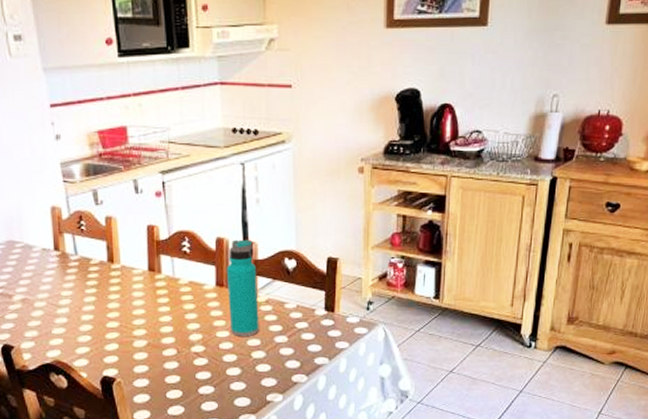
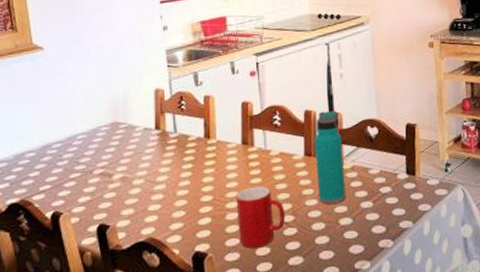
cup: none [144,315,195,376] -> present [236,186,285,248]

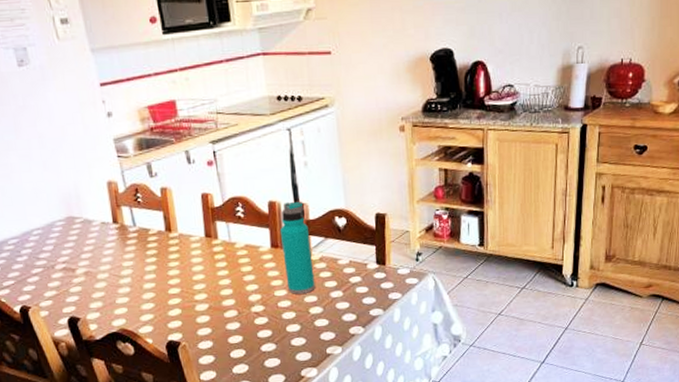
cup: present [236,186,285,248] -> none [204,278,255,337]

